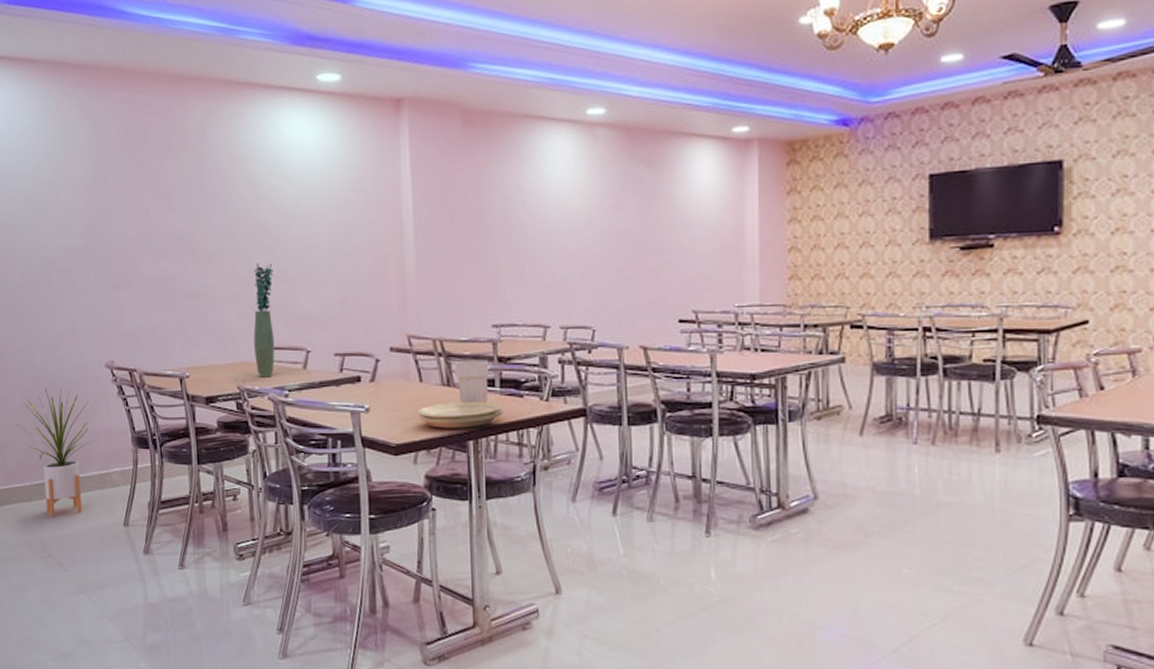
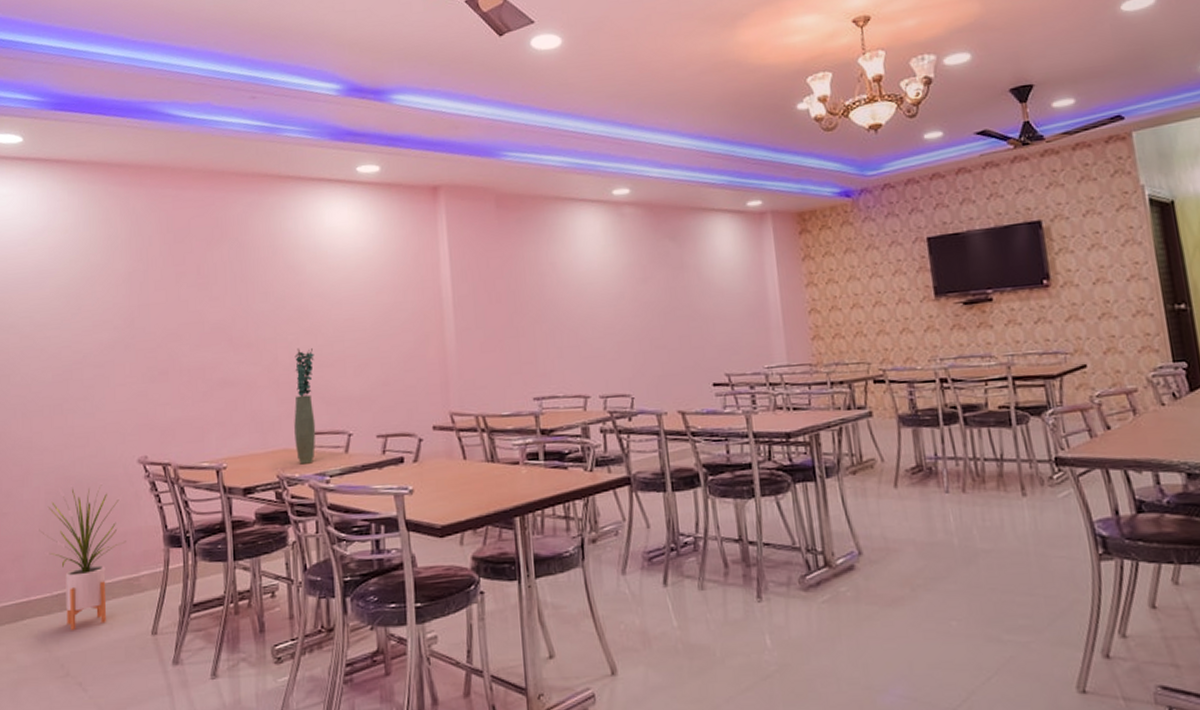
plate: present [418,401,503,428] -> none [463,474,549,507]
cup: present [454,359,490,402] -> none [498,432,533,478]

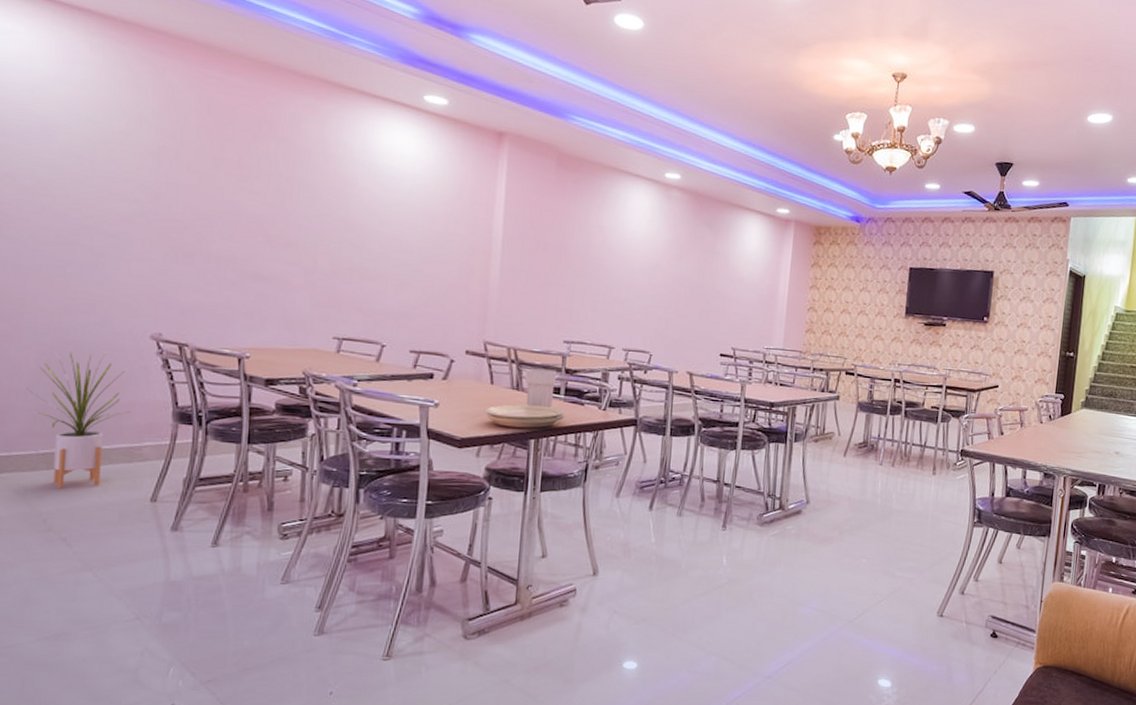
vase: present [294,348,316,465] -> none [325,257,356,366]
plate: none [463,474,549,507] -> present [486,404,565,428]
cup: none [498,432,533,478] -> present [525,368,557,407]

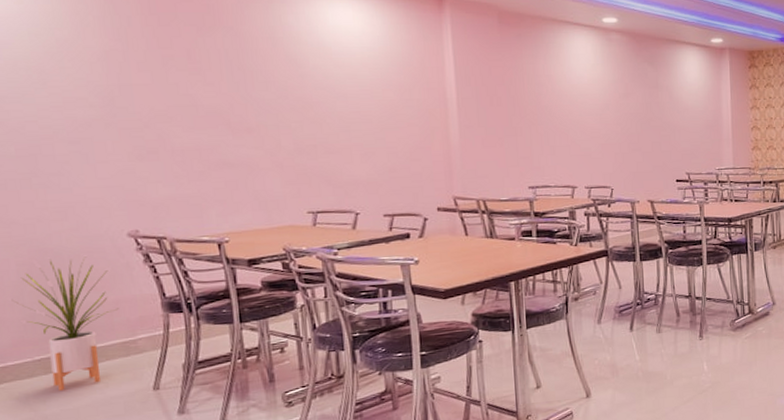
plate: present [486,404,565,428] -> none [464,248,540,274]
cup: present [525,368,557,407] -> none [496,215,527,251]

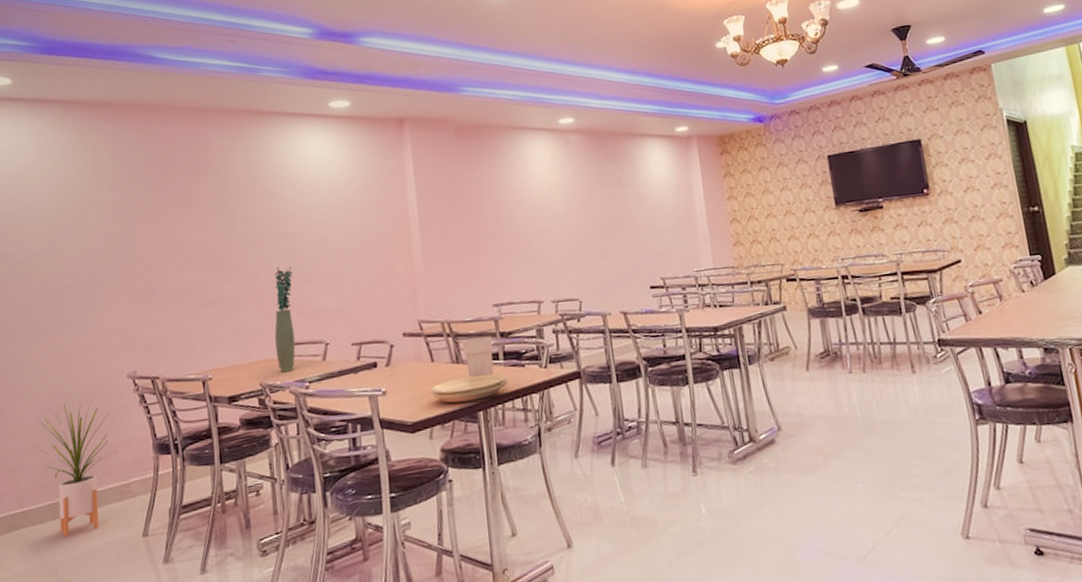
vase: none [299,135,323,239] -> present [274,267,296,373]
plate: none [464,248,540,274] -> present [431,373,508,404]
cup: none [496,215,527,251] -> present [462,335,494,377]

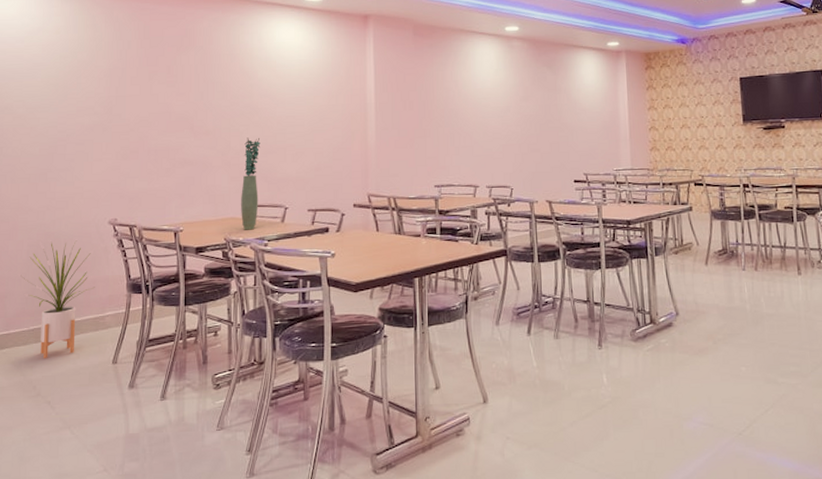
plate: present [431,373,508,404] -> none [375,245,443,269]
cup: present [462,335,494,377] -> none [405,212,432,247]

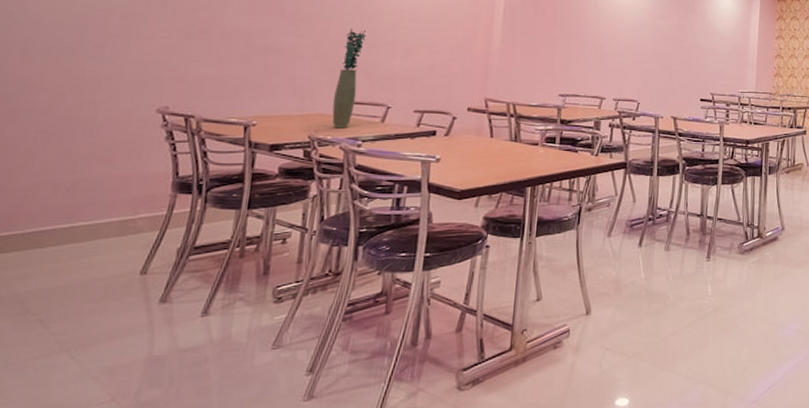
house plant: present [20,240,95,358] -> none [19,129,128,268]

